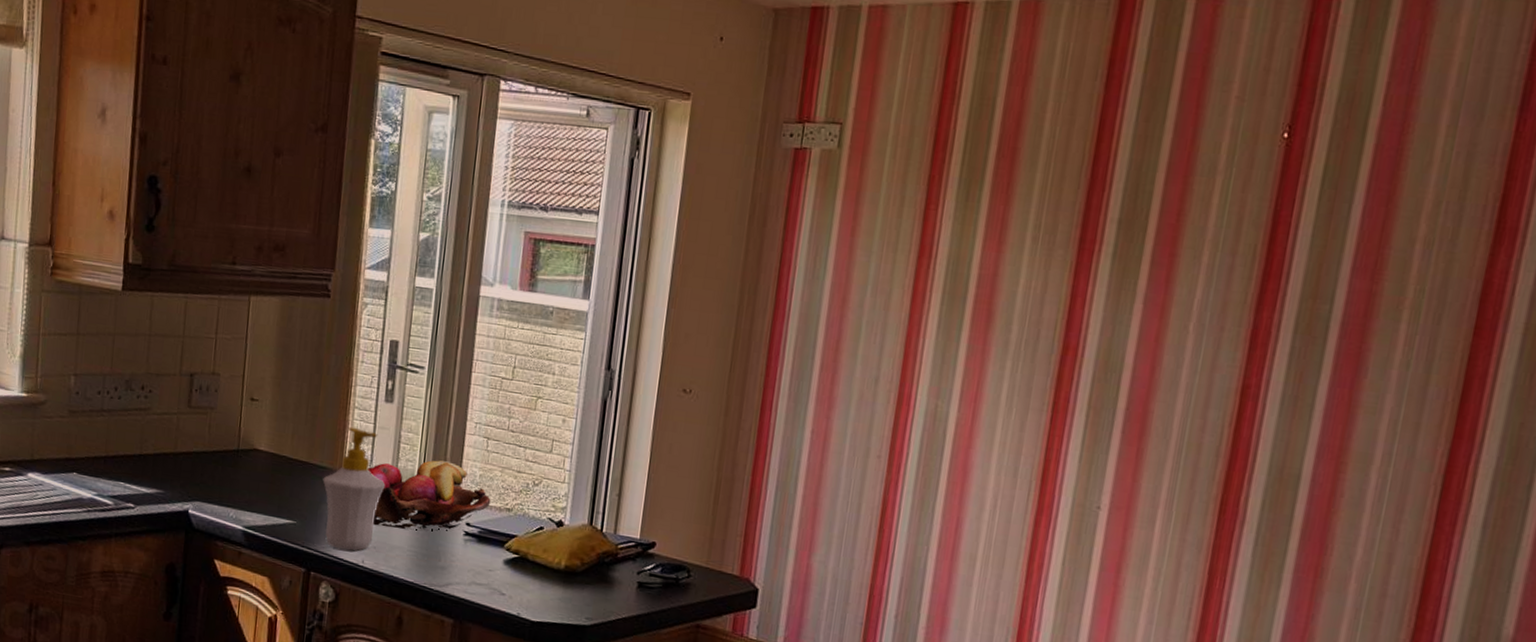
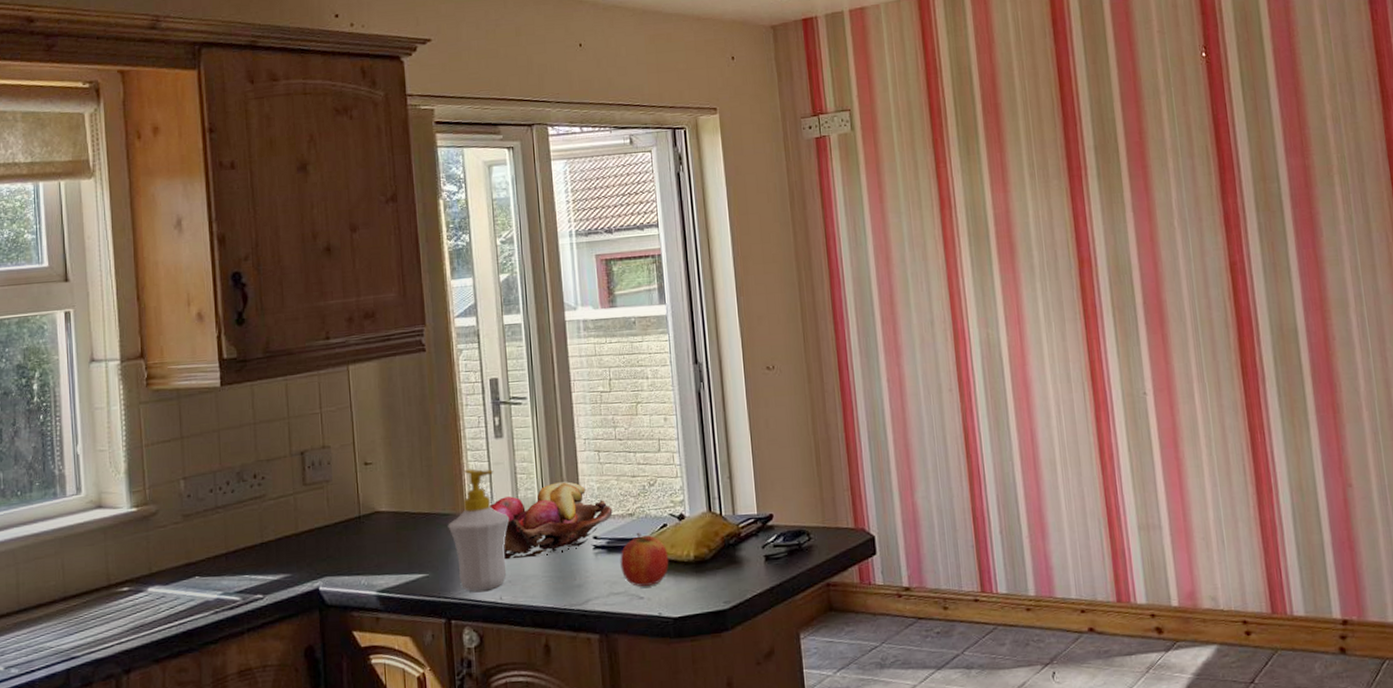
apple: none [488,529,539,585] -> present [620,532,669,587]

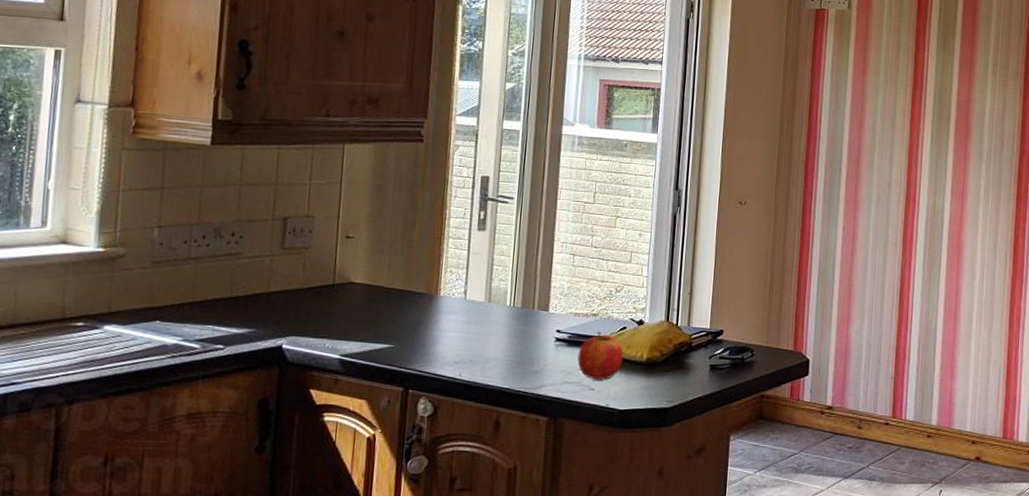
soap bottle: present [448,468,510,592] -> none [419,254,480,366]
fruit basket: present [490,481,613,560] -> none [463,277,579,341]

